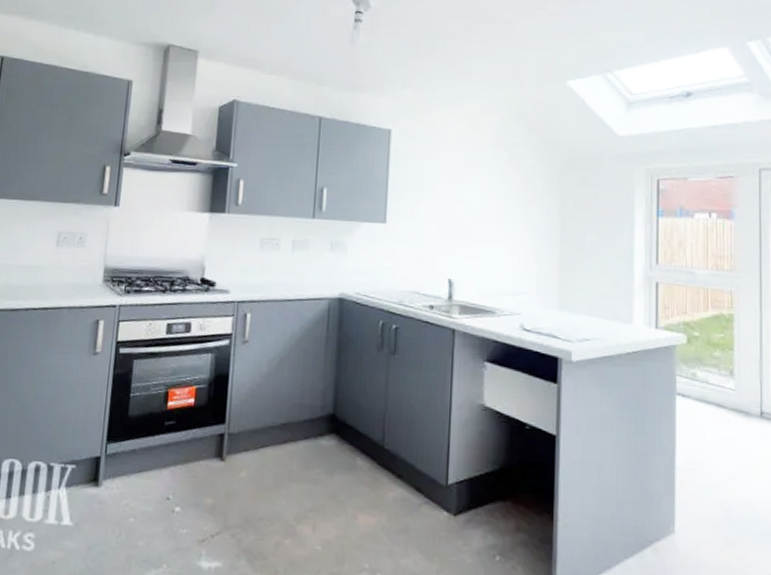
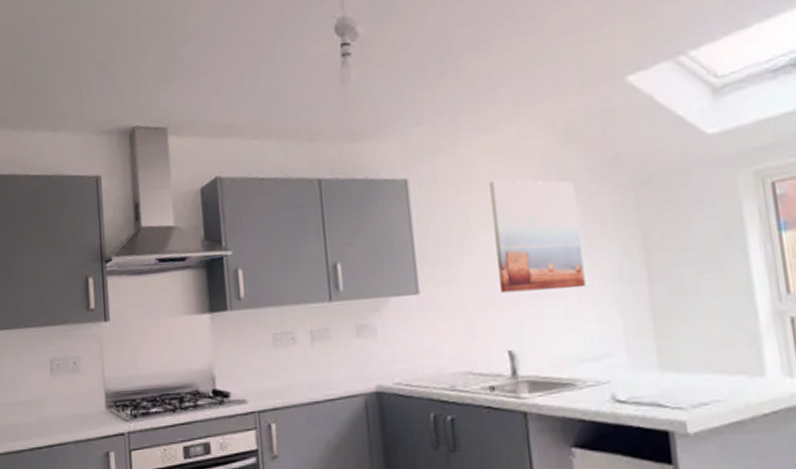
wall art: none [450,143,518,237] -> present [489,180,586,293]

